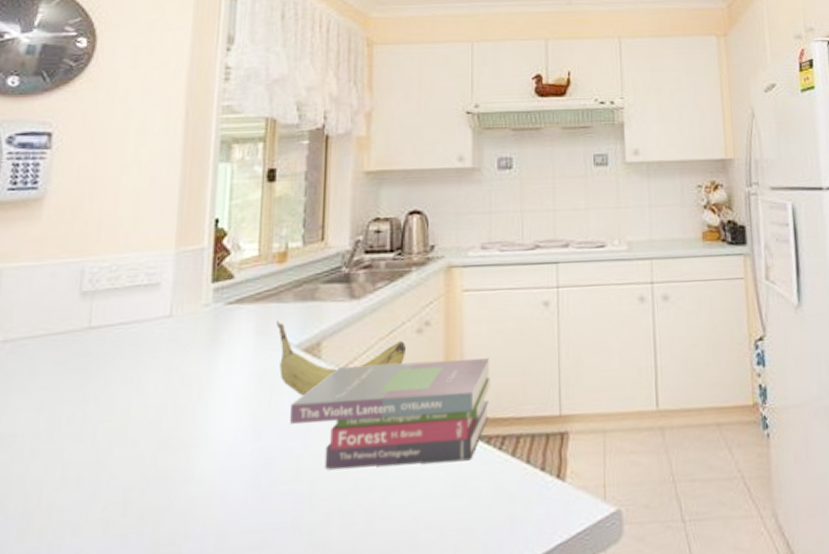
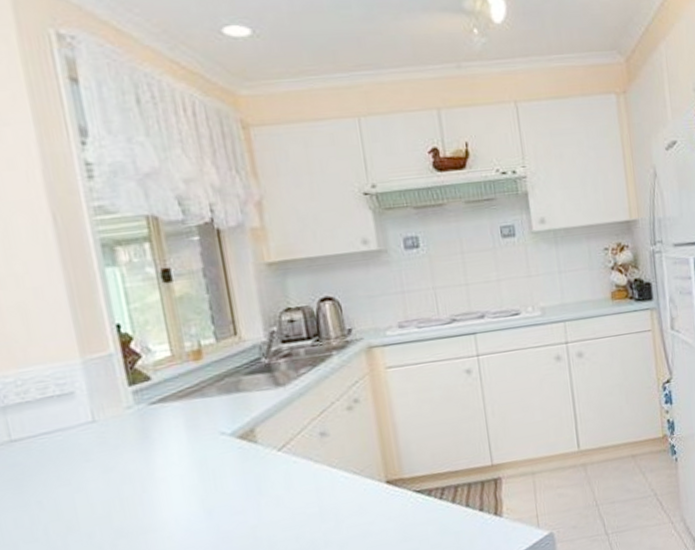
fruit: present [277,321,407,397] -> none [206,414,340,478]
books: present [290,358,490,469] -> none [236,425,427,534]

